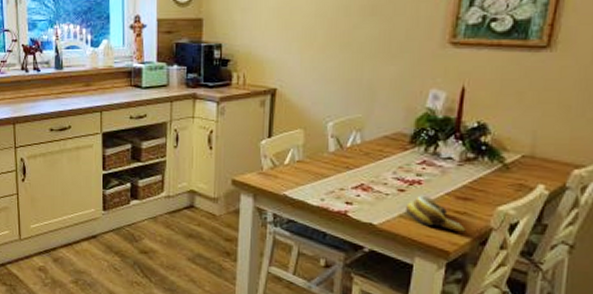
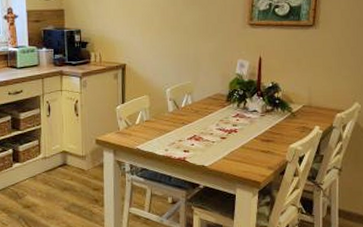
banana: present [406,195,466,232] -> none [228,140,270,166]

